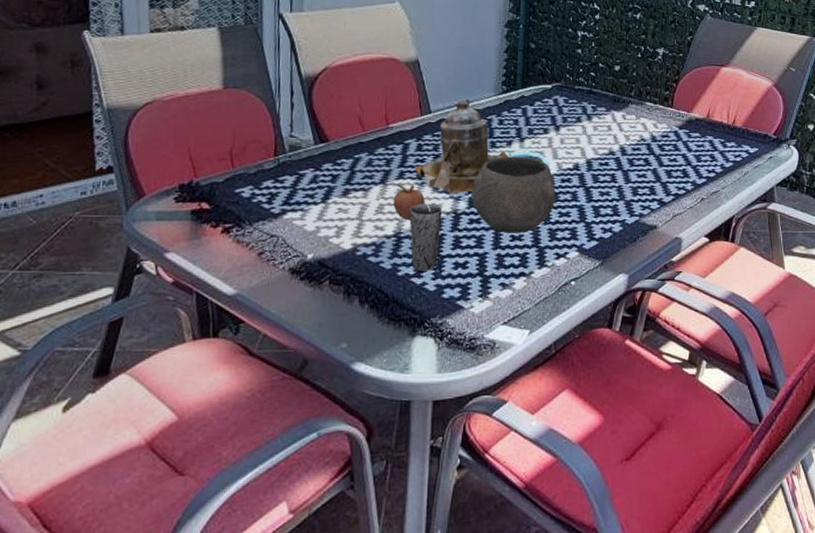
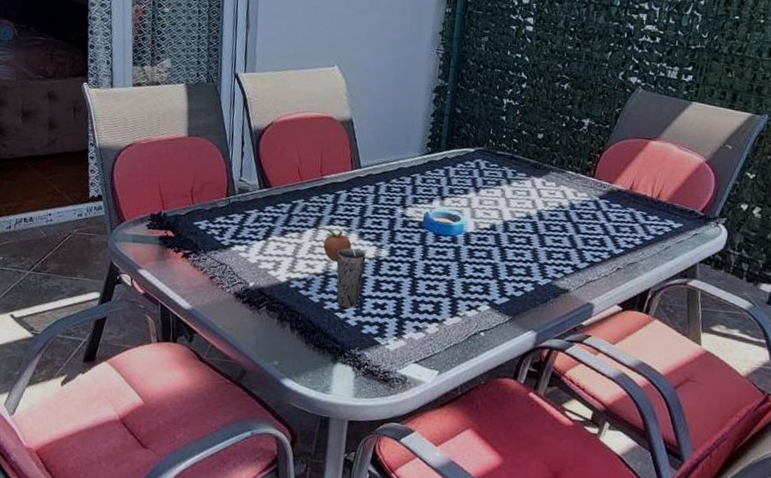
teapot: present [414,99,508,194] -> none [343,157,429,242]
bowl: present [471,156,556,233] -> none [392,212,472,284]

